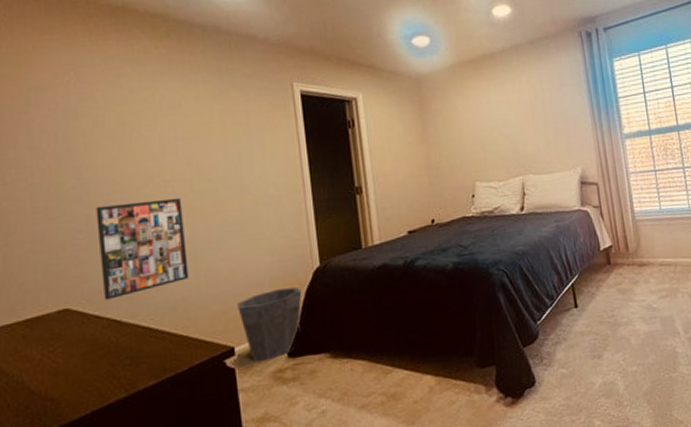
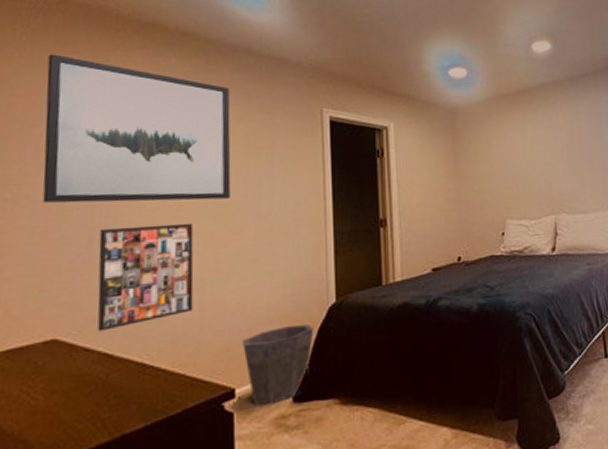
wall art: none [28,41,213,185] -> present [43,54,231,203]

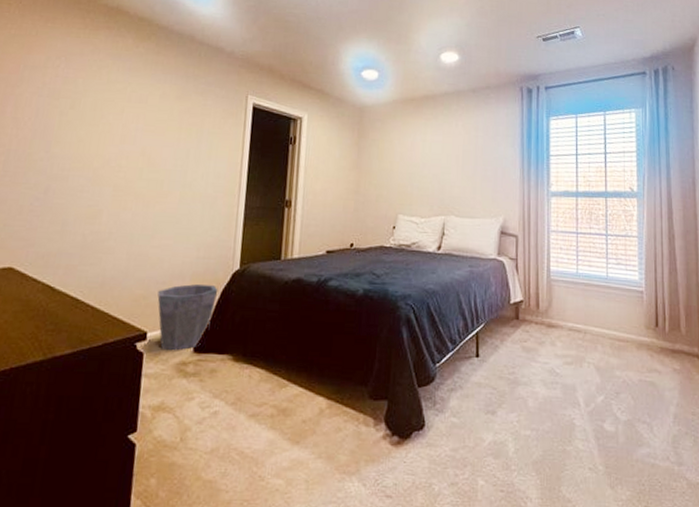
wall art: present [43,54,231,203] -> none [15,27,172,166]
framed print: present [97,223,194,332] -> none [44,179,130,266]

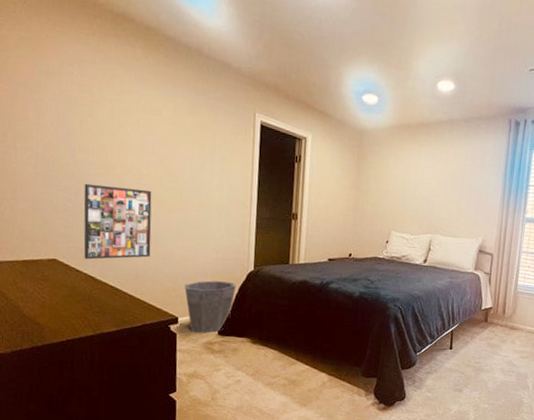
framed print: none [44,179,130,266] -> present [83,183,152,260]

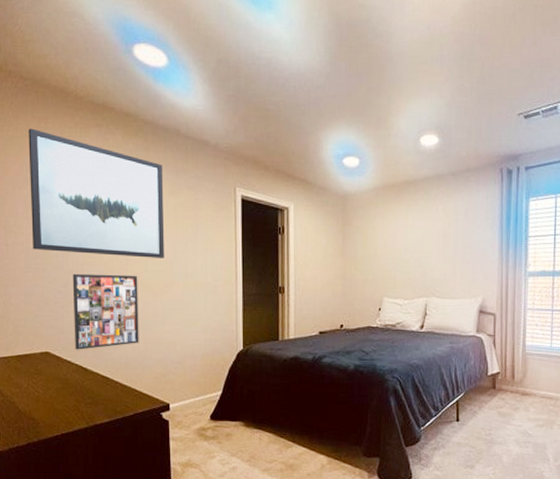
wall art: none [41,31,183,176] -> present [28,128,165,258]
waste bin: present [185,280,236,333] -> none [175,363,226,419]

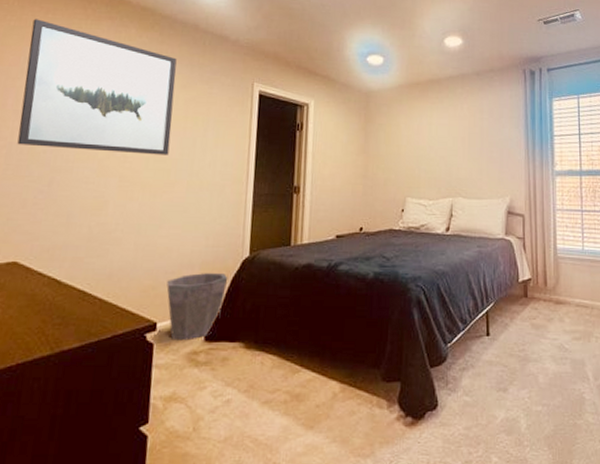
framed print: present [72,273,139,350] -> none [50,171,136,259]
waste bin: none [175,363,226,419] -> present [166,273,228,341]

